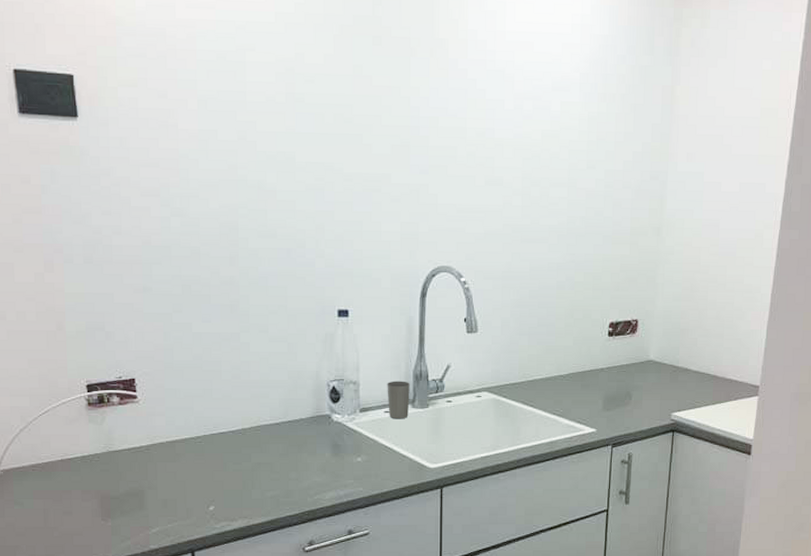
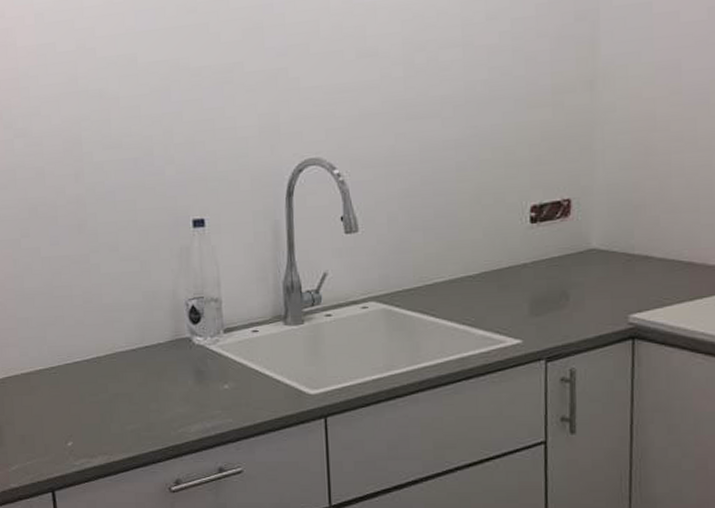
cup: present [387,381,410,419] -> none [253,294,281,339]

